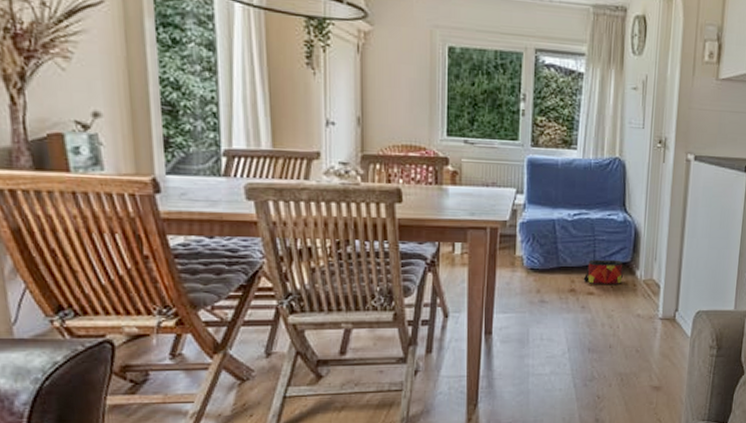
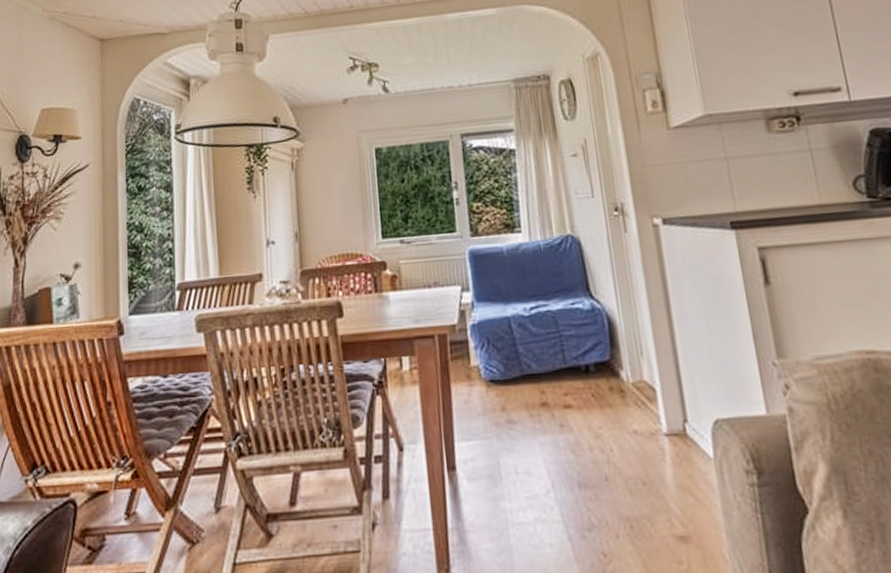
bag: present [583,259,624,286] -> none [555,359,606,395]

